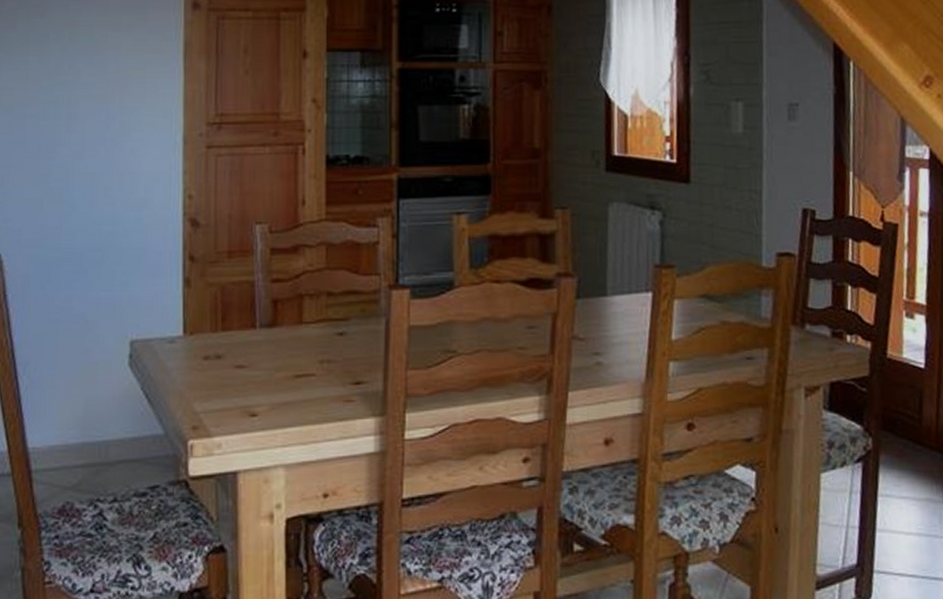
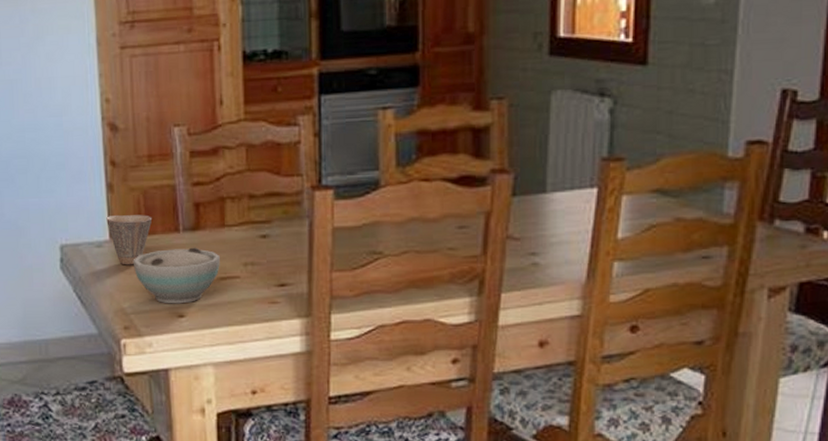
cup: none [181,310,229,362] -> present [106,214,153,265]
bowl: none [206,344,296,403] -> present [132,247,220,304]

